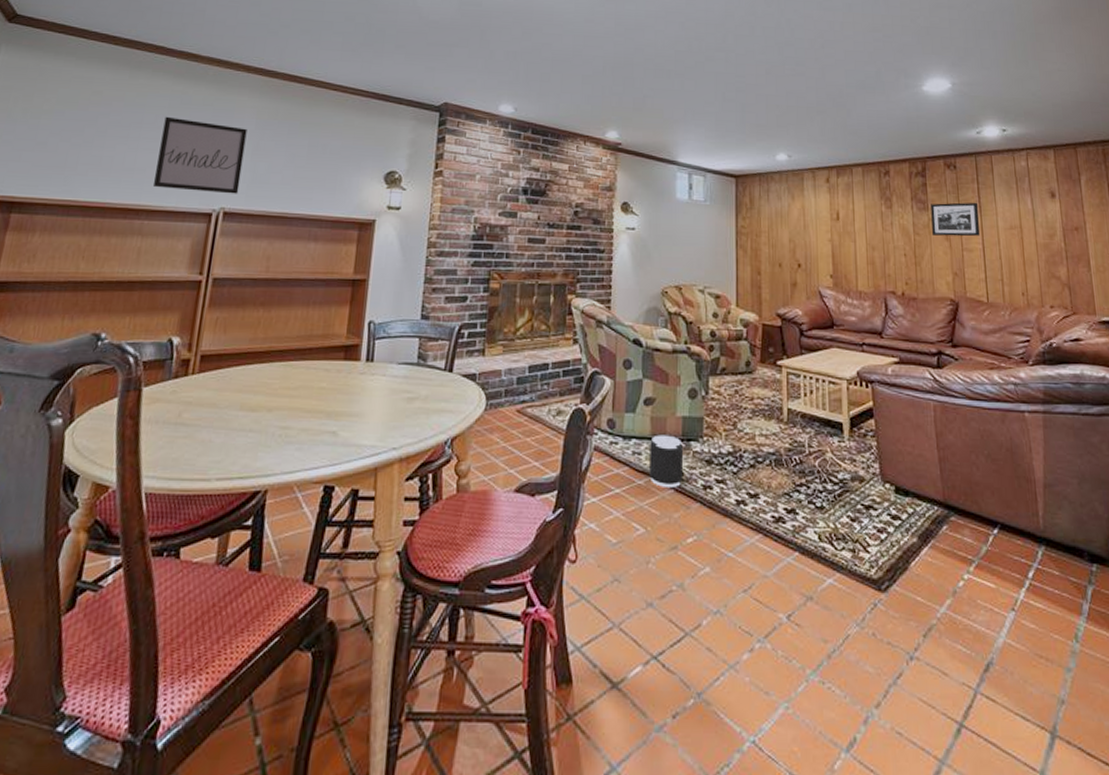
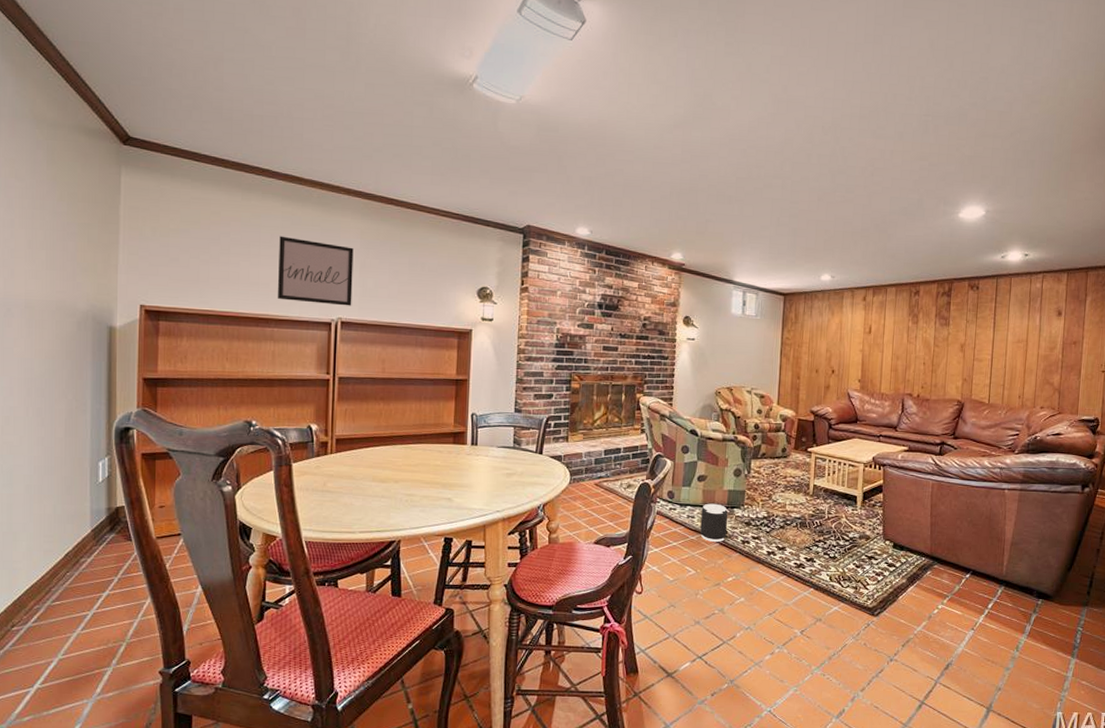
picture frame: present [931,202,980,237] -> none [950,319,993,349]

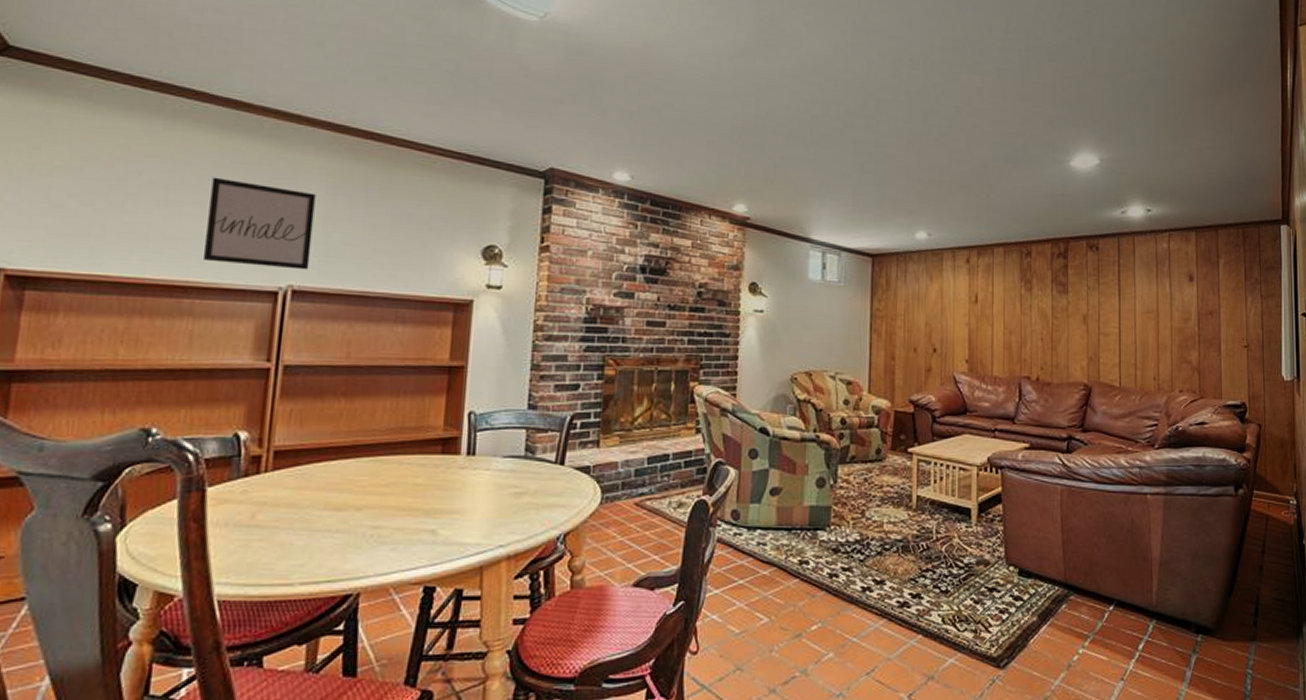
speaker: present [700,503,728,542] -> none [774,525,810,577]

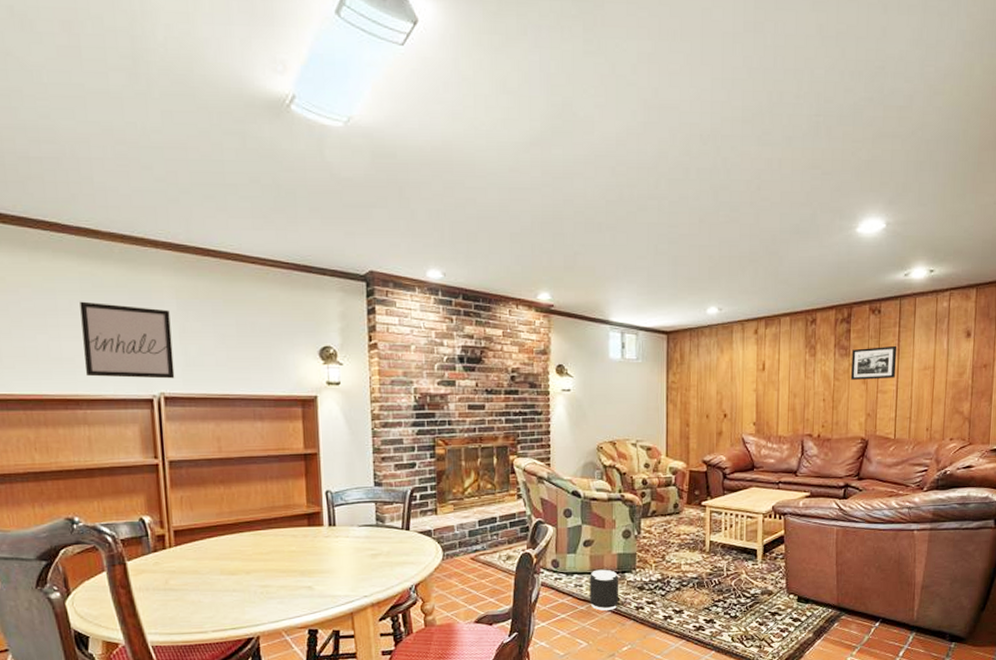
speaker: none [774,525,810,577] -> present [590,569,619,611]
picture frame: none [1071,285,1118,321] -> present [851,345,898,380]

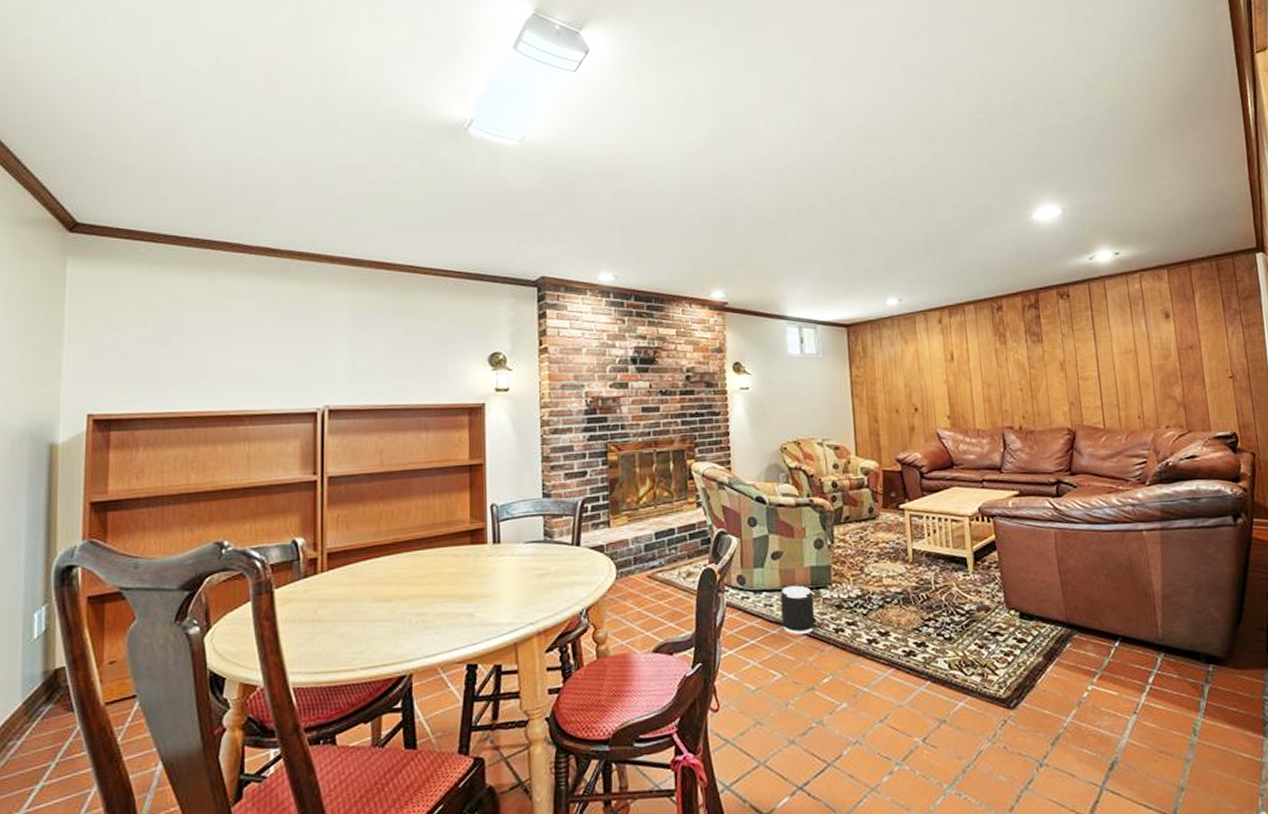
wall art: present [80,301,175,379] -> none [251,317,341,392]
picture frame: present [851,345,898,380] -> none [1045,329,1095,367]

